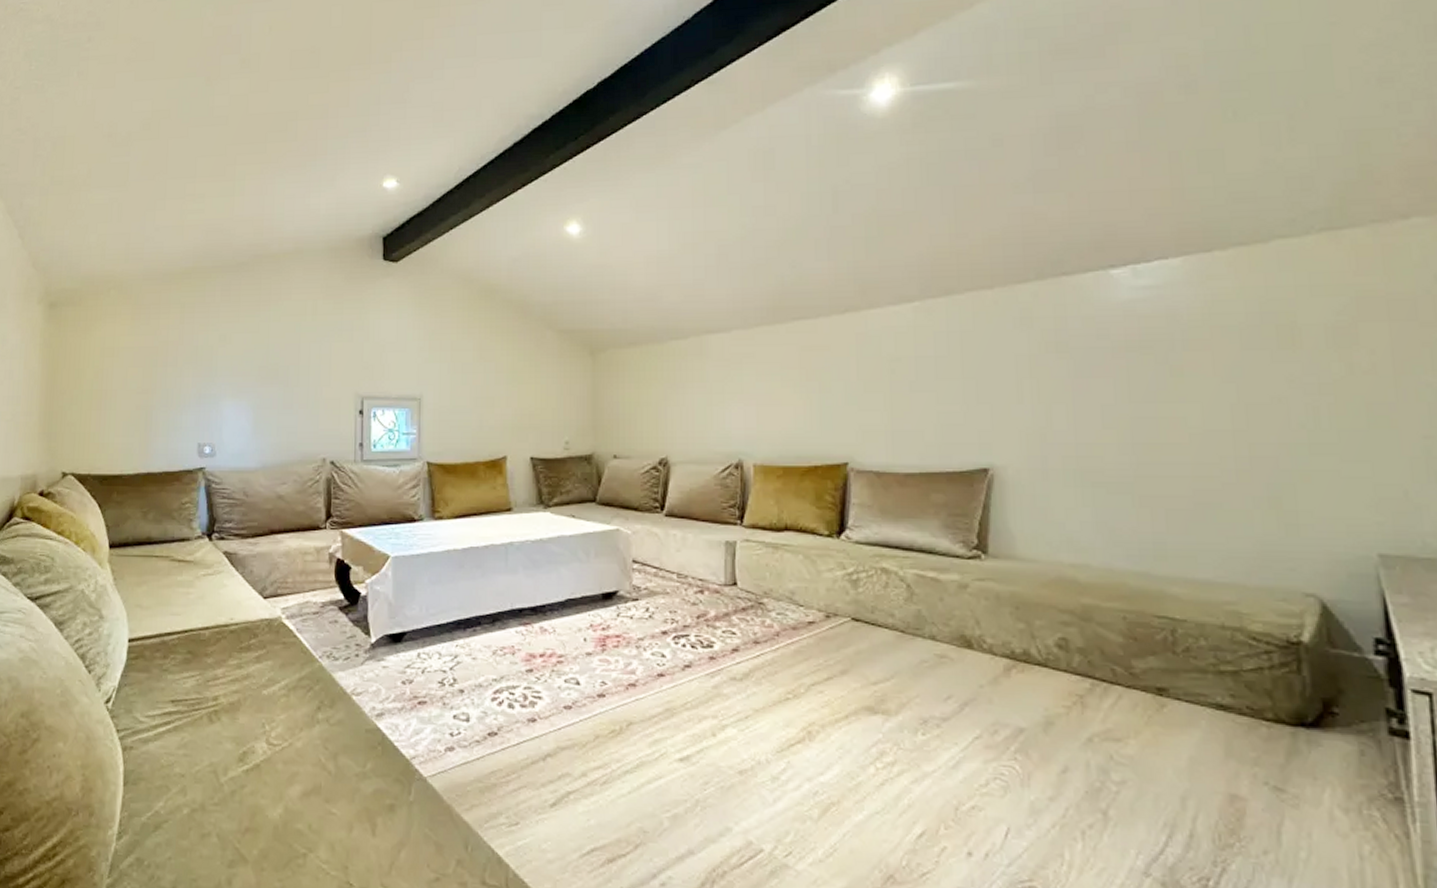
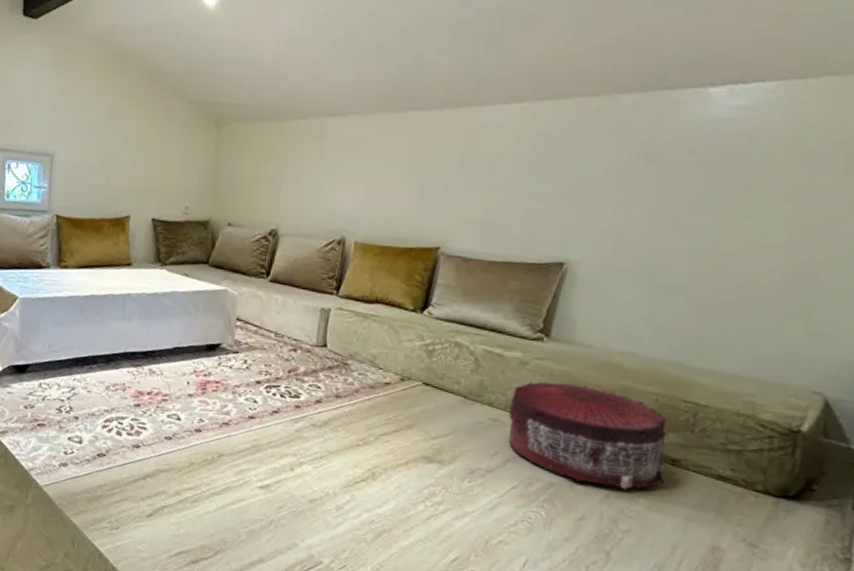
pouf: none [956,605,1153,730] -> present [508,381,668,490]

